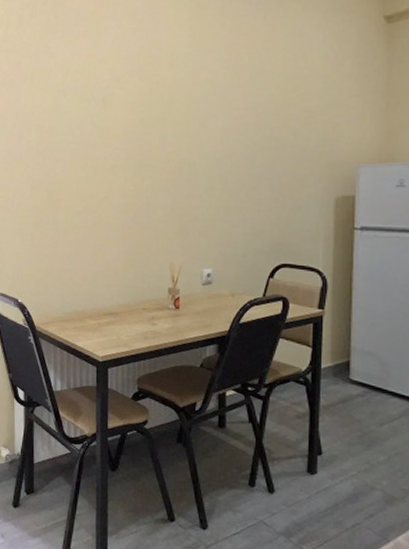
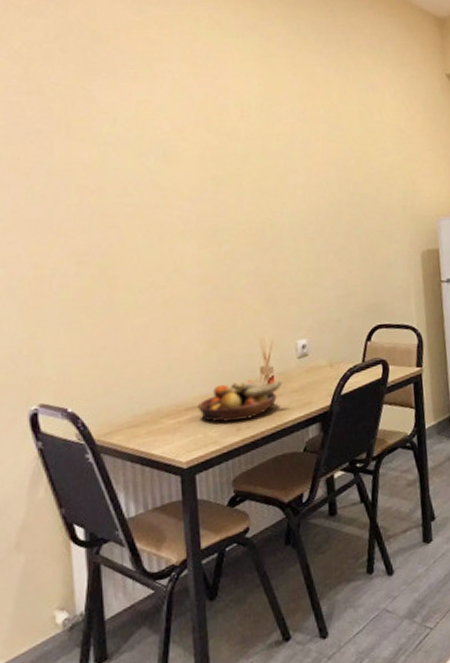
fruit bowl: none [114,297,186,331] -> present [197,380,282,423]

